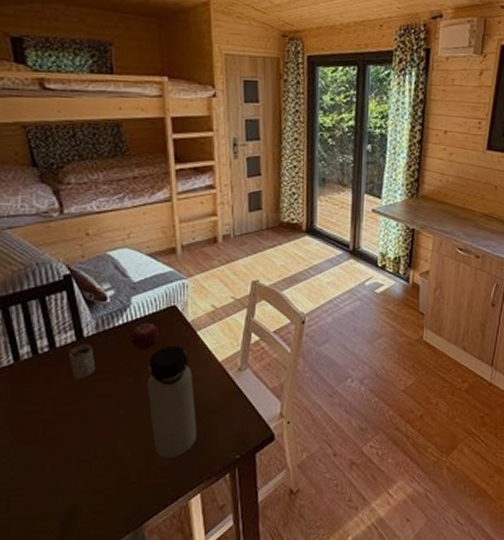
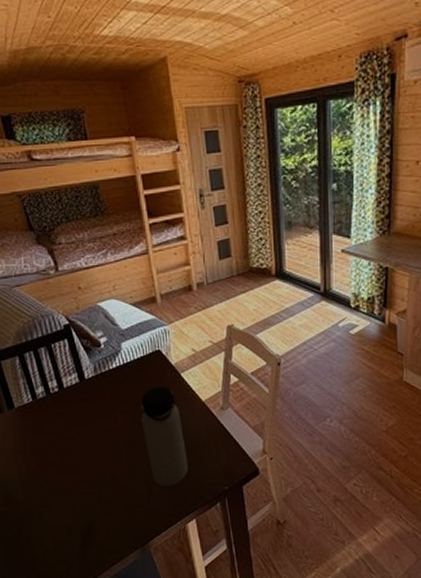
mug: present [68,344,96,380] -> none [73,385,98,416]
fruit: present [131,322,160,349] -> none [124,365,149,390]

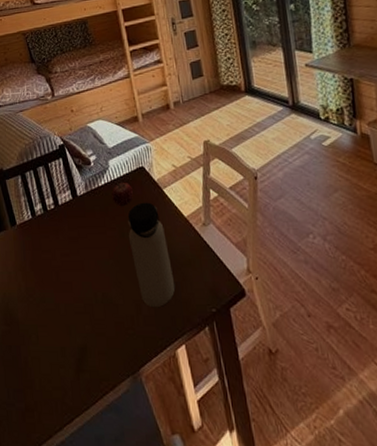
fruit: none [124,365,149,390] -> present [111,182,134,206]

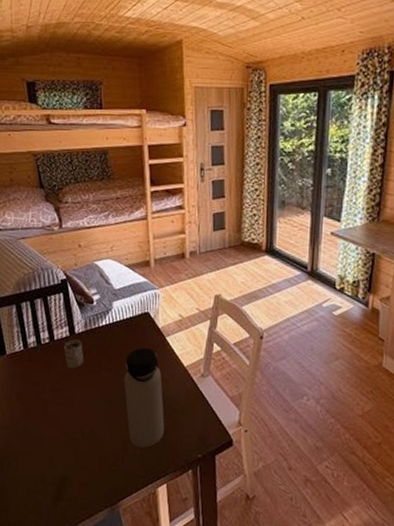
mug: none [67,202,89,232] -> present [63,339,84,369]
fruit: present [111,182,134,206] -> none [112,325,135,349]

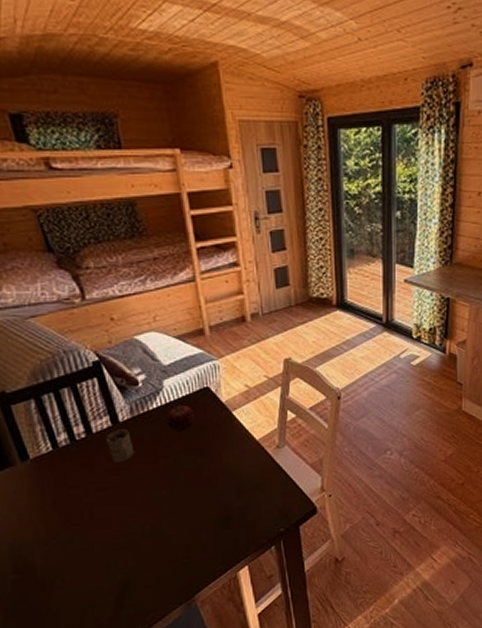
fruit: none [112,325,135,349] -> present [166,404,195,431]
water bottle: present [123,347,165,449] -> none [186,426,241,535]

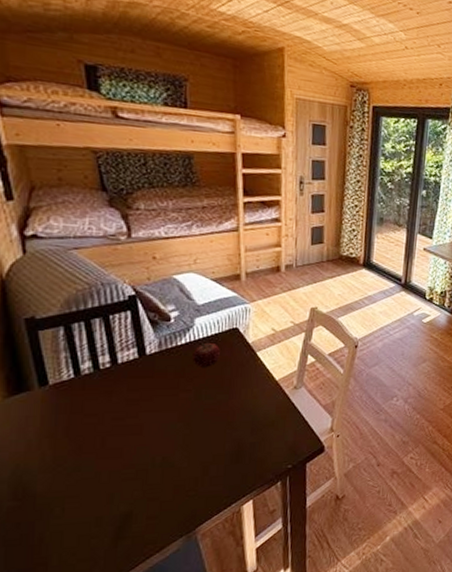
mug: present [104,429,135,463] -> none [130,361,157,394]

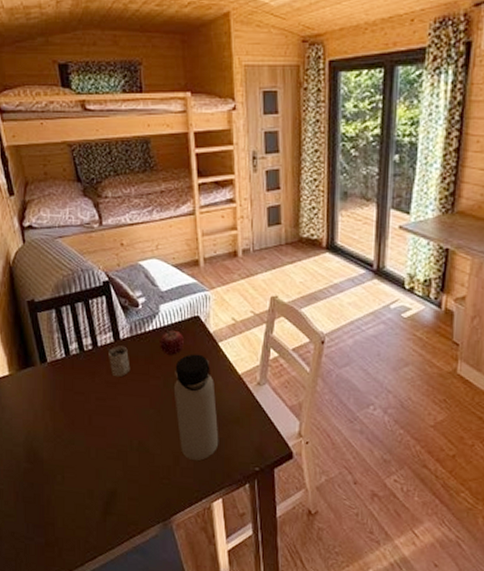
mug: none [130,361,157,394] -> present [107,345,130,378]
water bottle: none [205,364,253,469] -> present [173,354,219,461]

